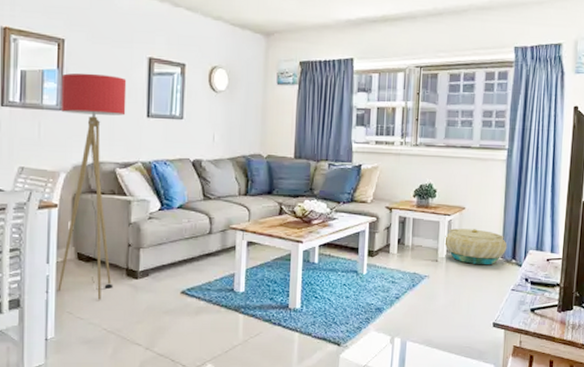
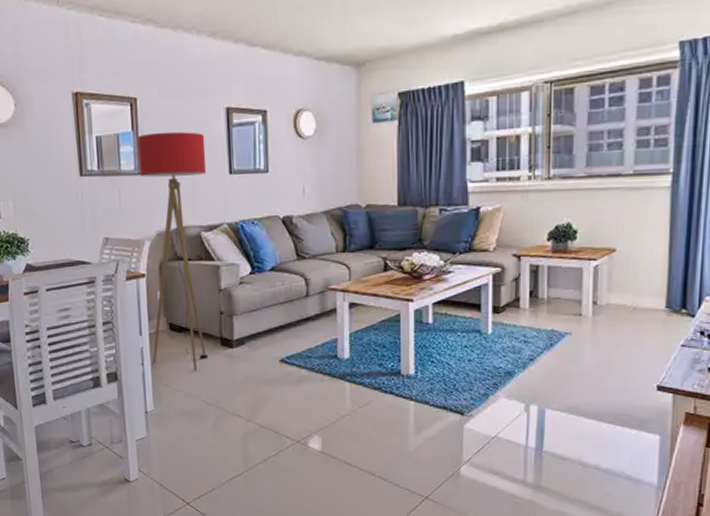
basket: present [443,228,507,265] -> none [588,274,675,318]

